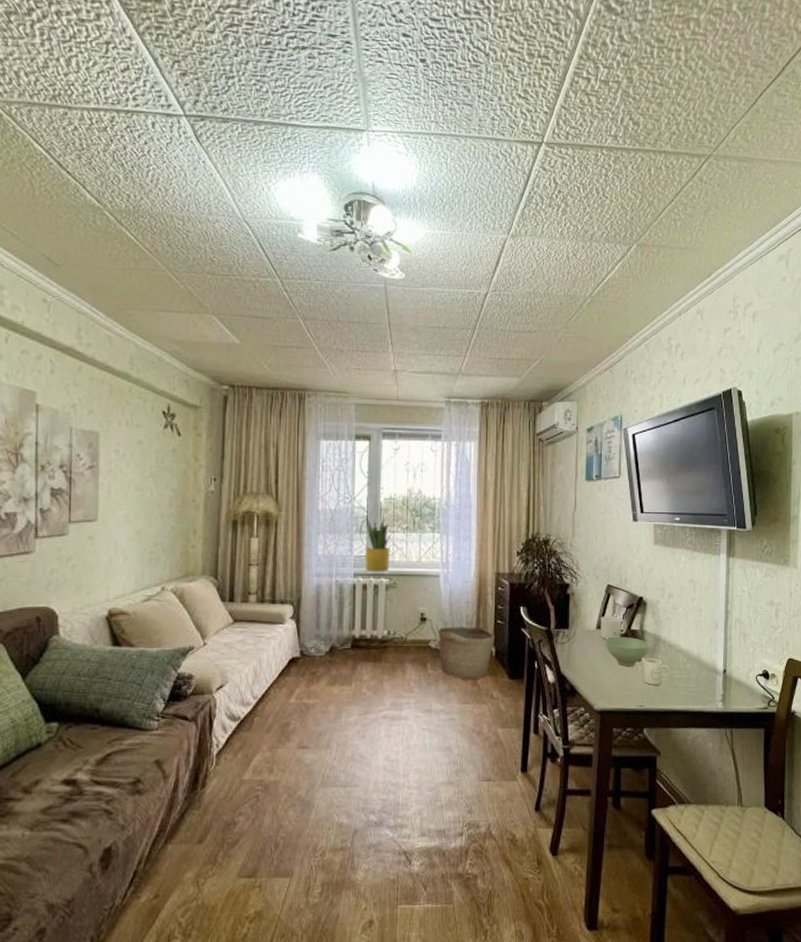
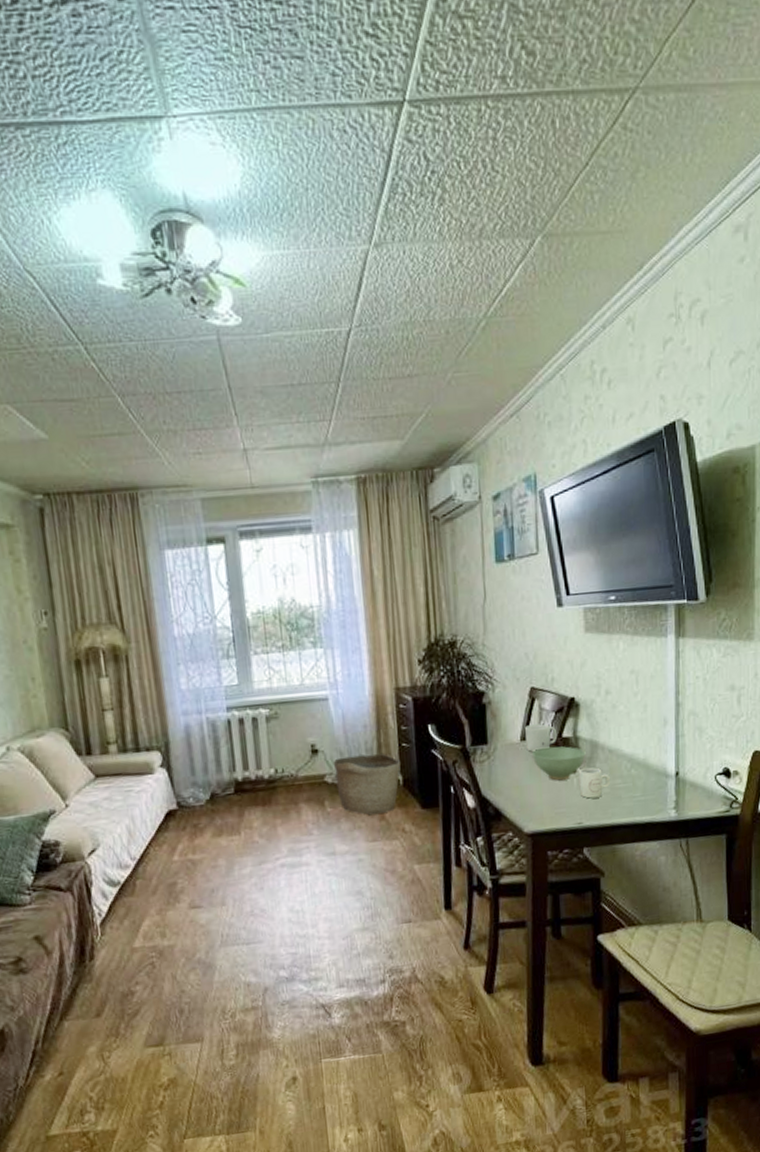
planter: present [364,514,392,573] -> none [231,633,268,704]

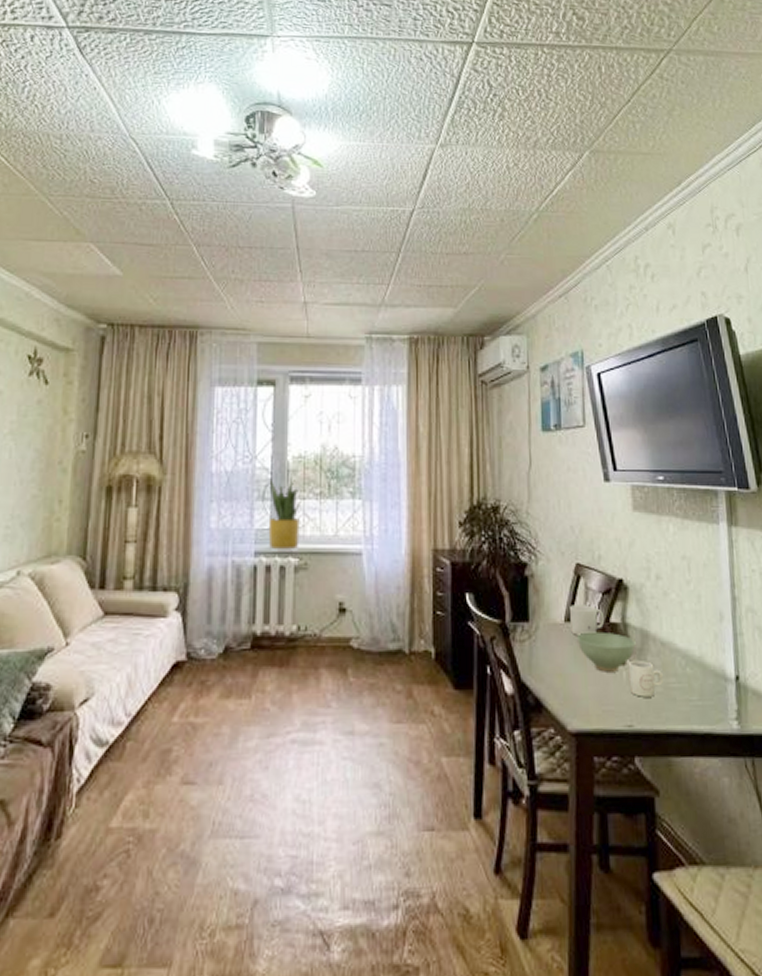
planter: none [231,633,268,704] -> present [268,477,302,551]
basket: present [333,752,400,815] -> none [361,619,433,691]

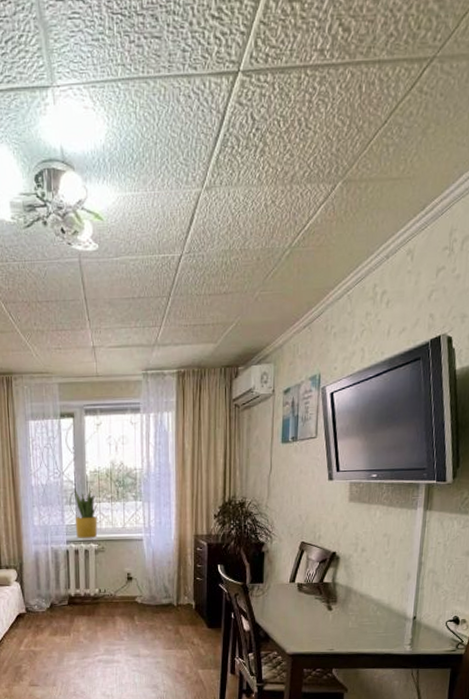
mug: present [568,605,605,635] -> none [293,570,320,592]
bowl: present [576,631,636,672] -> none [297,588,341,616]
mug: present [628,659,663,697] -> none [333,607,359,631]

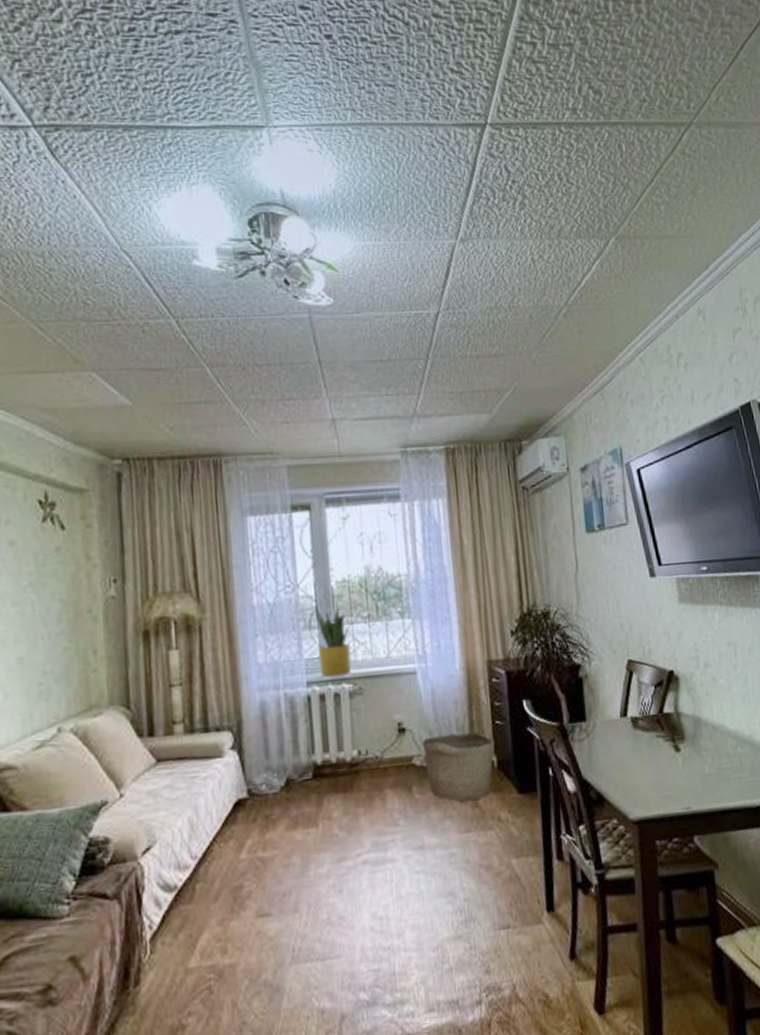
basket: none [143,583,194,630] -> present [421,731,494,802]

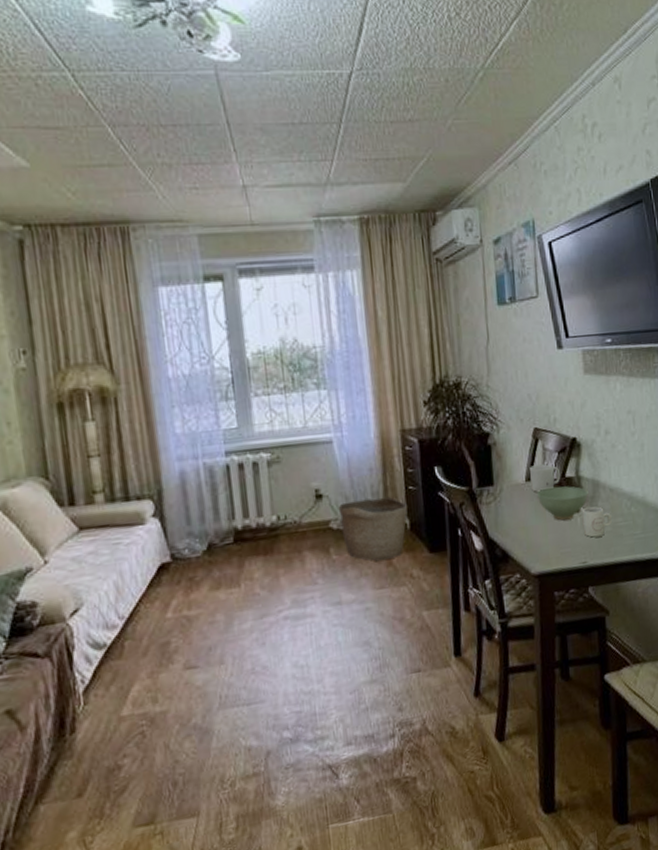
planter: present [314,602,352,678] -> none [230,374,270,448]
mug: none [623,698,659,729] -> present [529,464,561,492]
bowl: none [632,722,689,761] -> present [536,486,588,521]
mug: none [683,745,717,781] -> present [582,506,612,538]

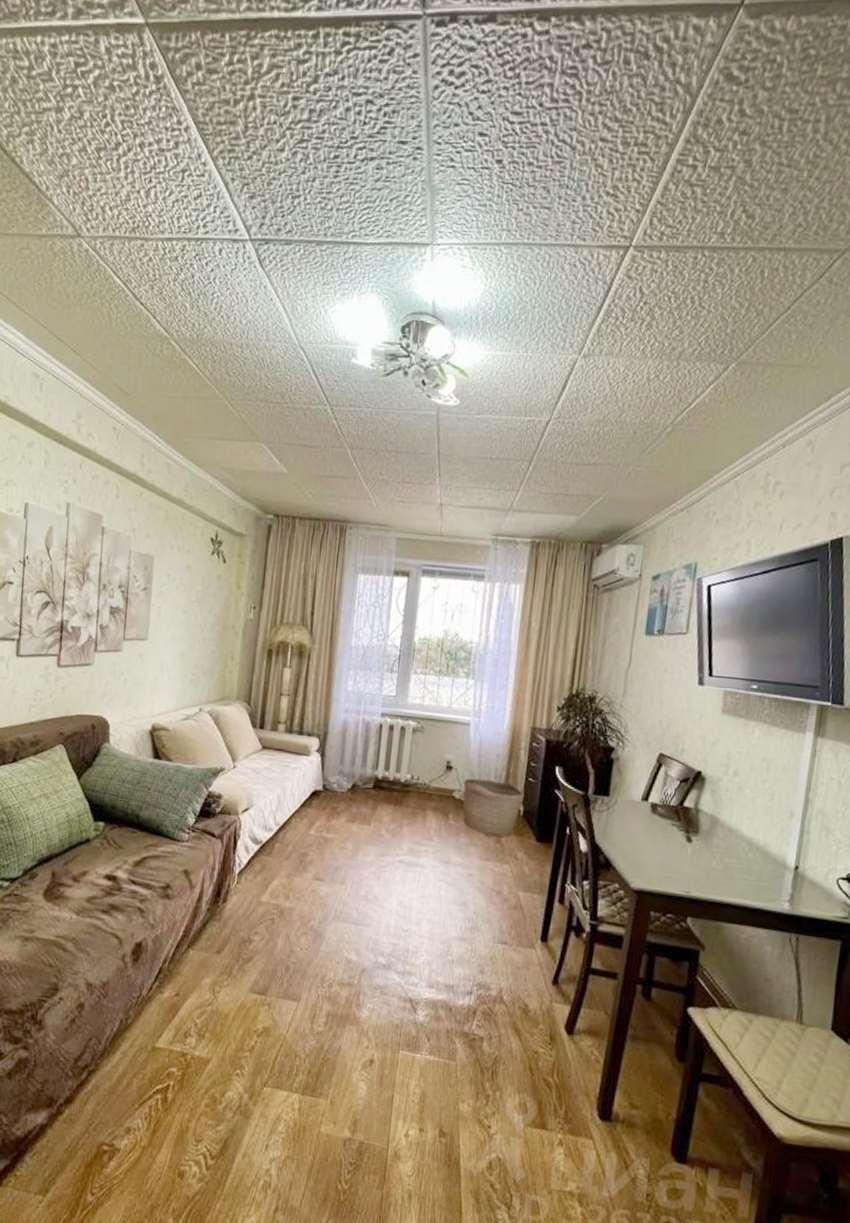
mug: present [529,464,561,492] -> none [646,787,679,814]
bowl: present [536,486,588,521] -> none [650,811,705,847]
mug: present [582,506,612,538] -> none [692,839,726,872]

